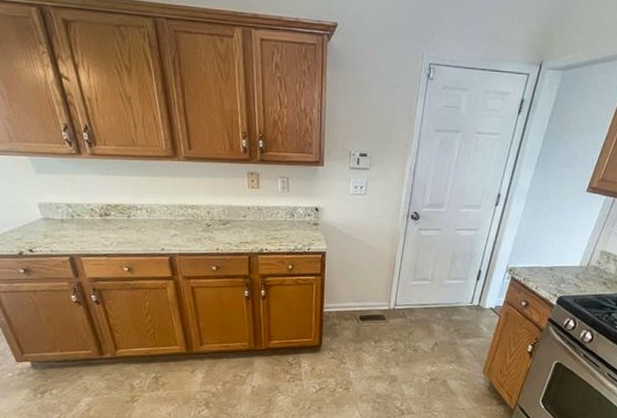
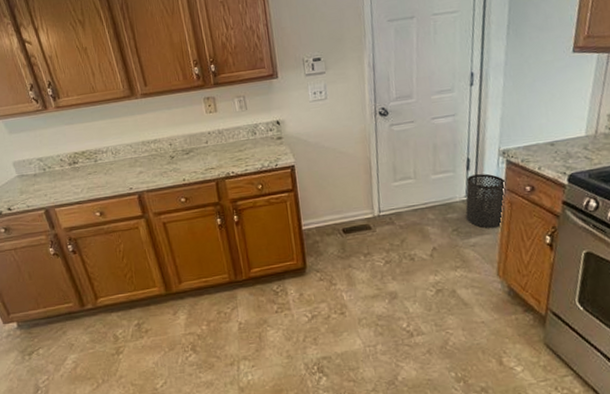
trash can: none [467,285,507,333] -> present [465,173,506,228]

